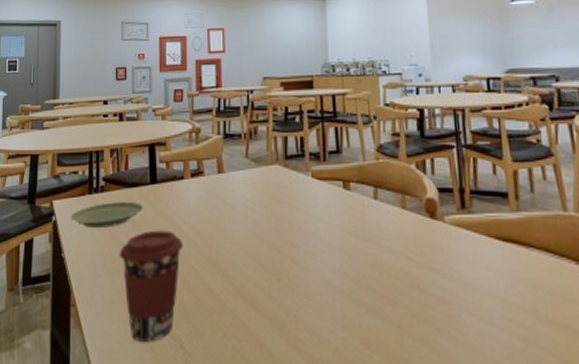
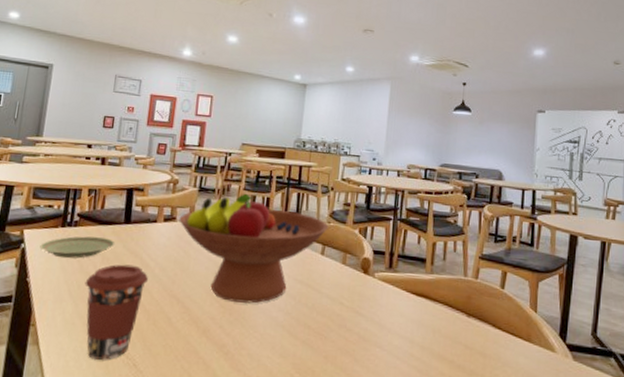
fruit bowl: none [207,136,378,266] -> present [179,194,329,304]

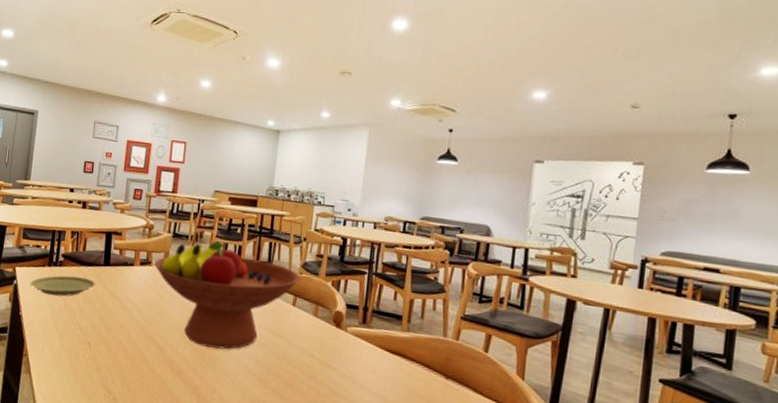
coffee cup: present [85,264,149,361] -> none [69,304,127,393]

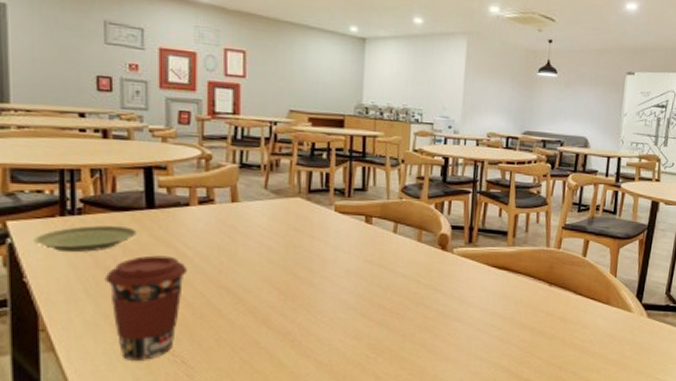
coffee cup: none [69,304,127,393] -> present [104,255,188,362]
fruit bowl: present [154,241,301,349] -> none [218,170,401,288]

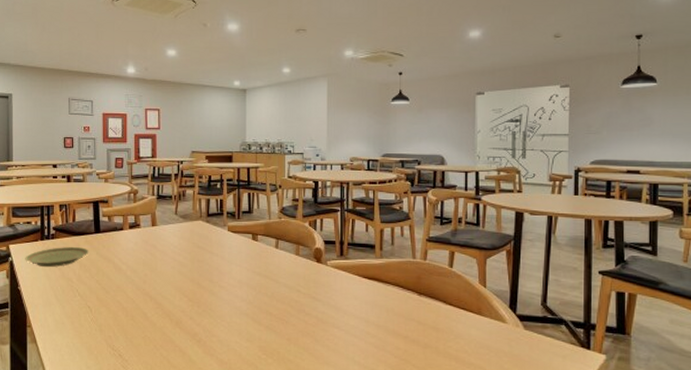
coffee cup: present [104,255,188,362] -> none [68,269,123,353]

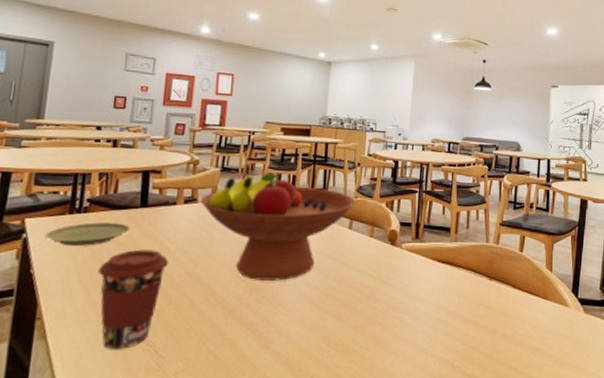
coffee cup: none [68,269,123,353] -> present [97,249,169,350]
fruit bowl: none [143,198,280,296] -> present [200,172,356,281]

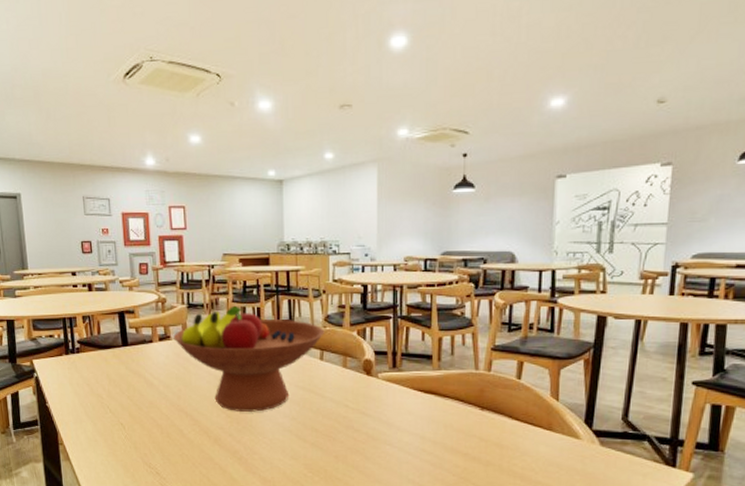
plate: present [44,222,131,247] -> none [50,361,118,384]
coffee cup: present [97,249,169,350] -> none [98,384,156,471]

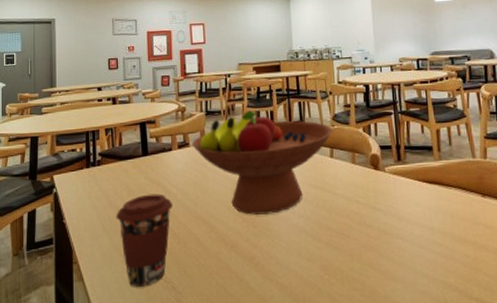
coffee cup: none [98,384,156,471] -> present [116,193,173,288]

